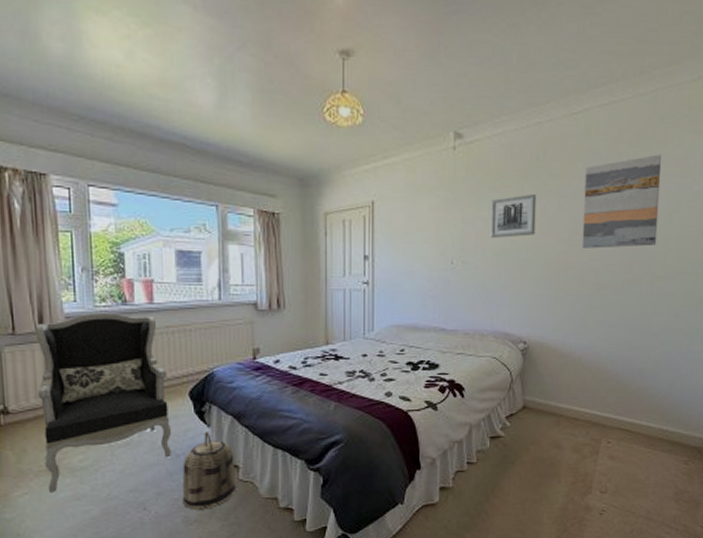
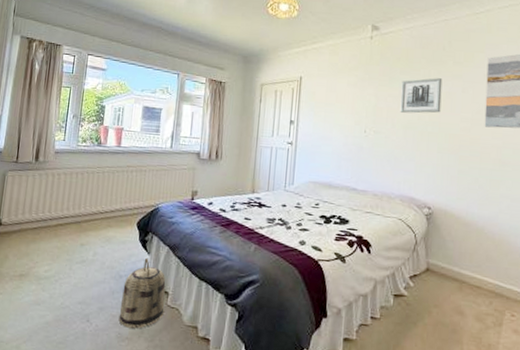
armchair: present [35,313,172,492] -> none [17,151,123,296]

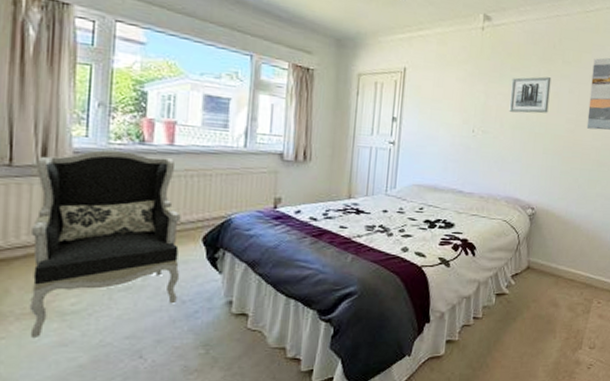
armchair: none [17,151,123,296] -> present [29,150,181,337]
basket: present [118,257,166,329] -> none [183,277,245,359]

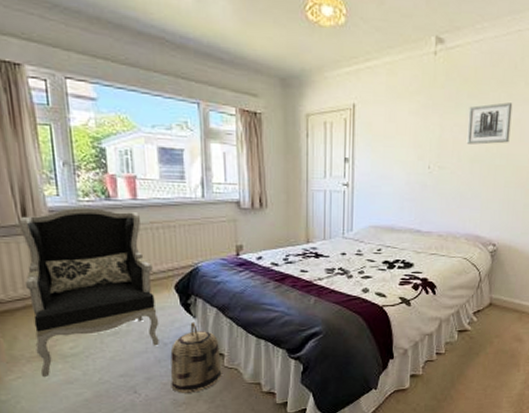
basket: none [183,277,245,359] -> present [170,321,222,393]

